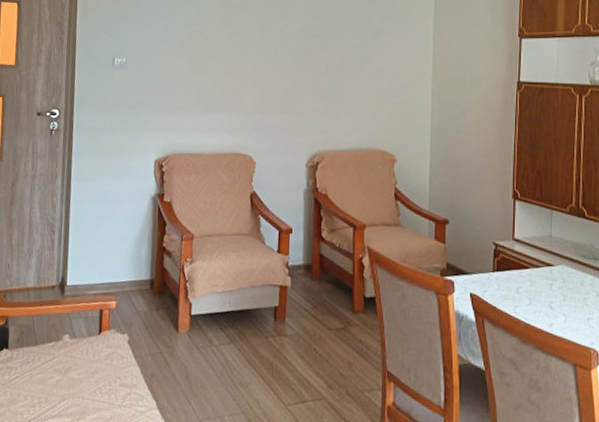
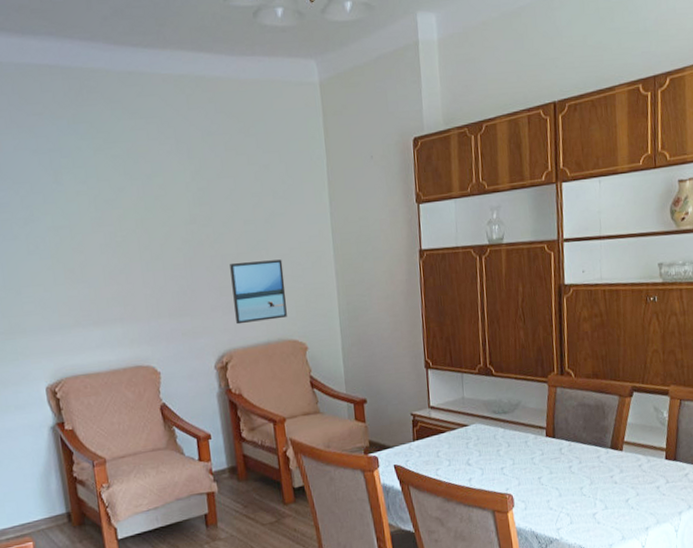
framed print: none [332,71,383,129] -> present [230,259,287,325]

